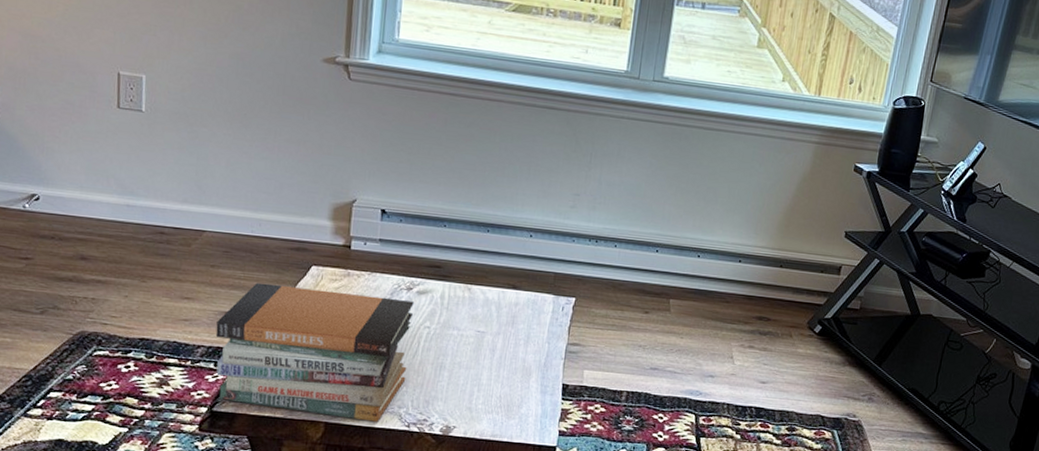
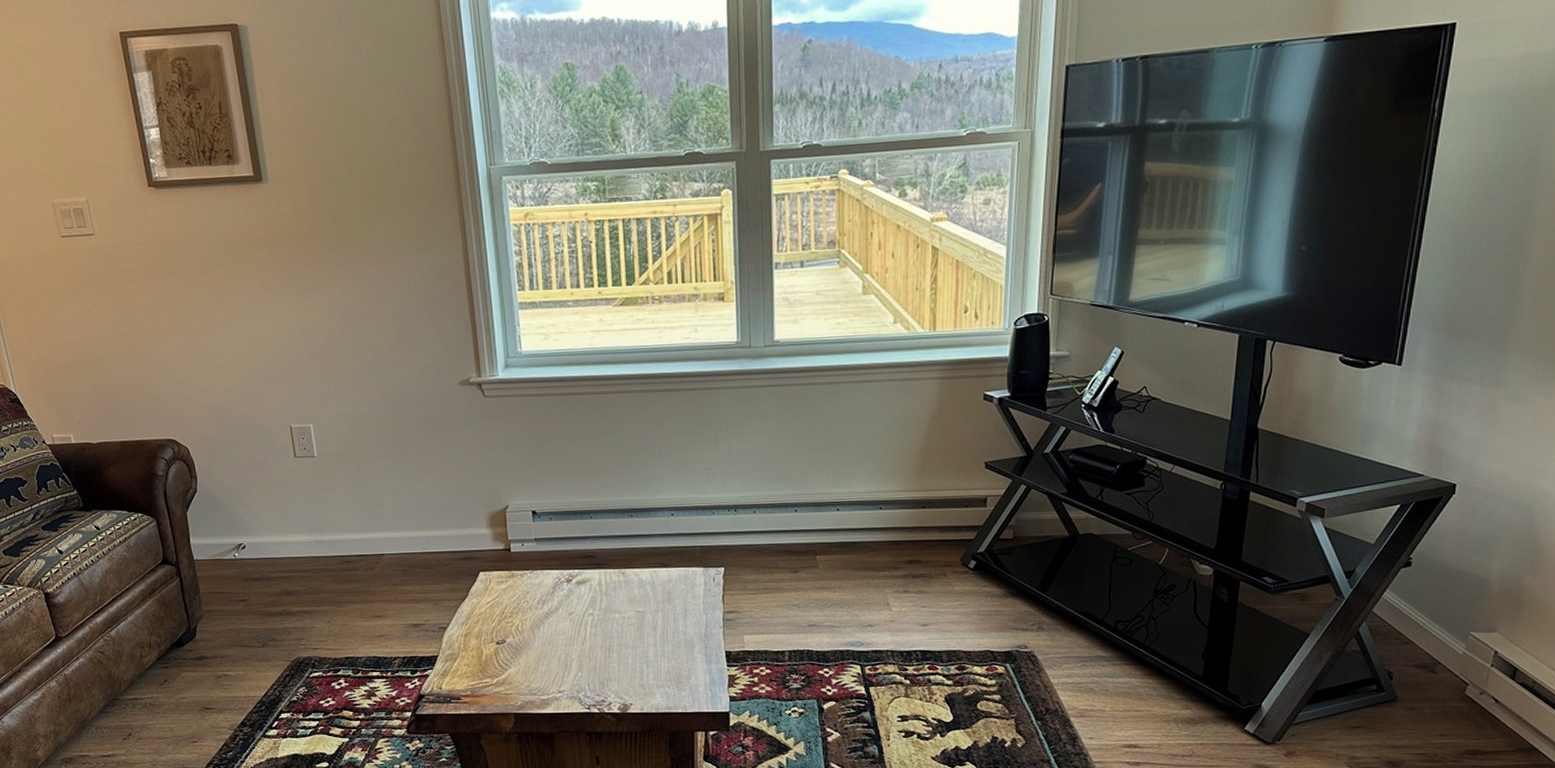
book stack: present [215,282,414,422] -> none [406,591,580,708]

